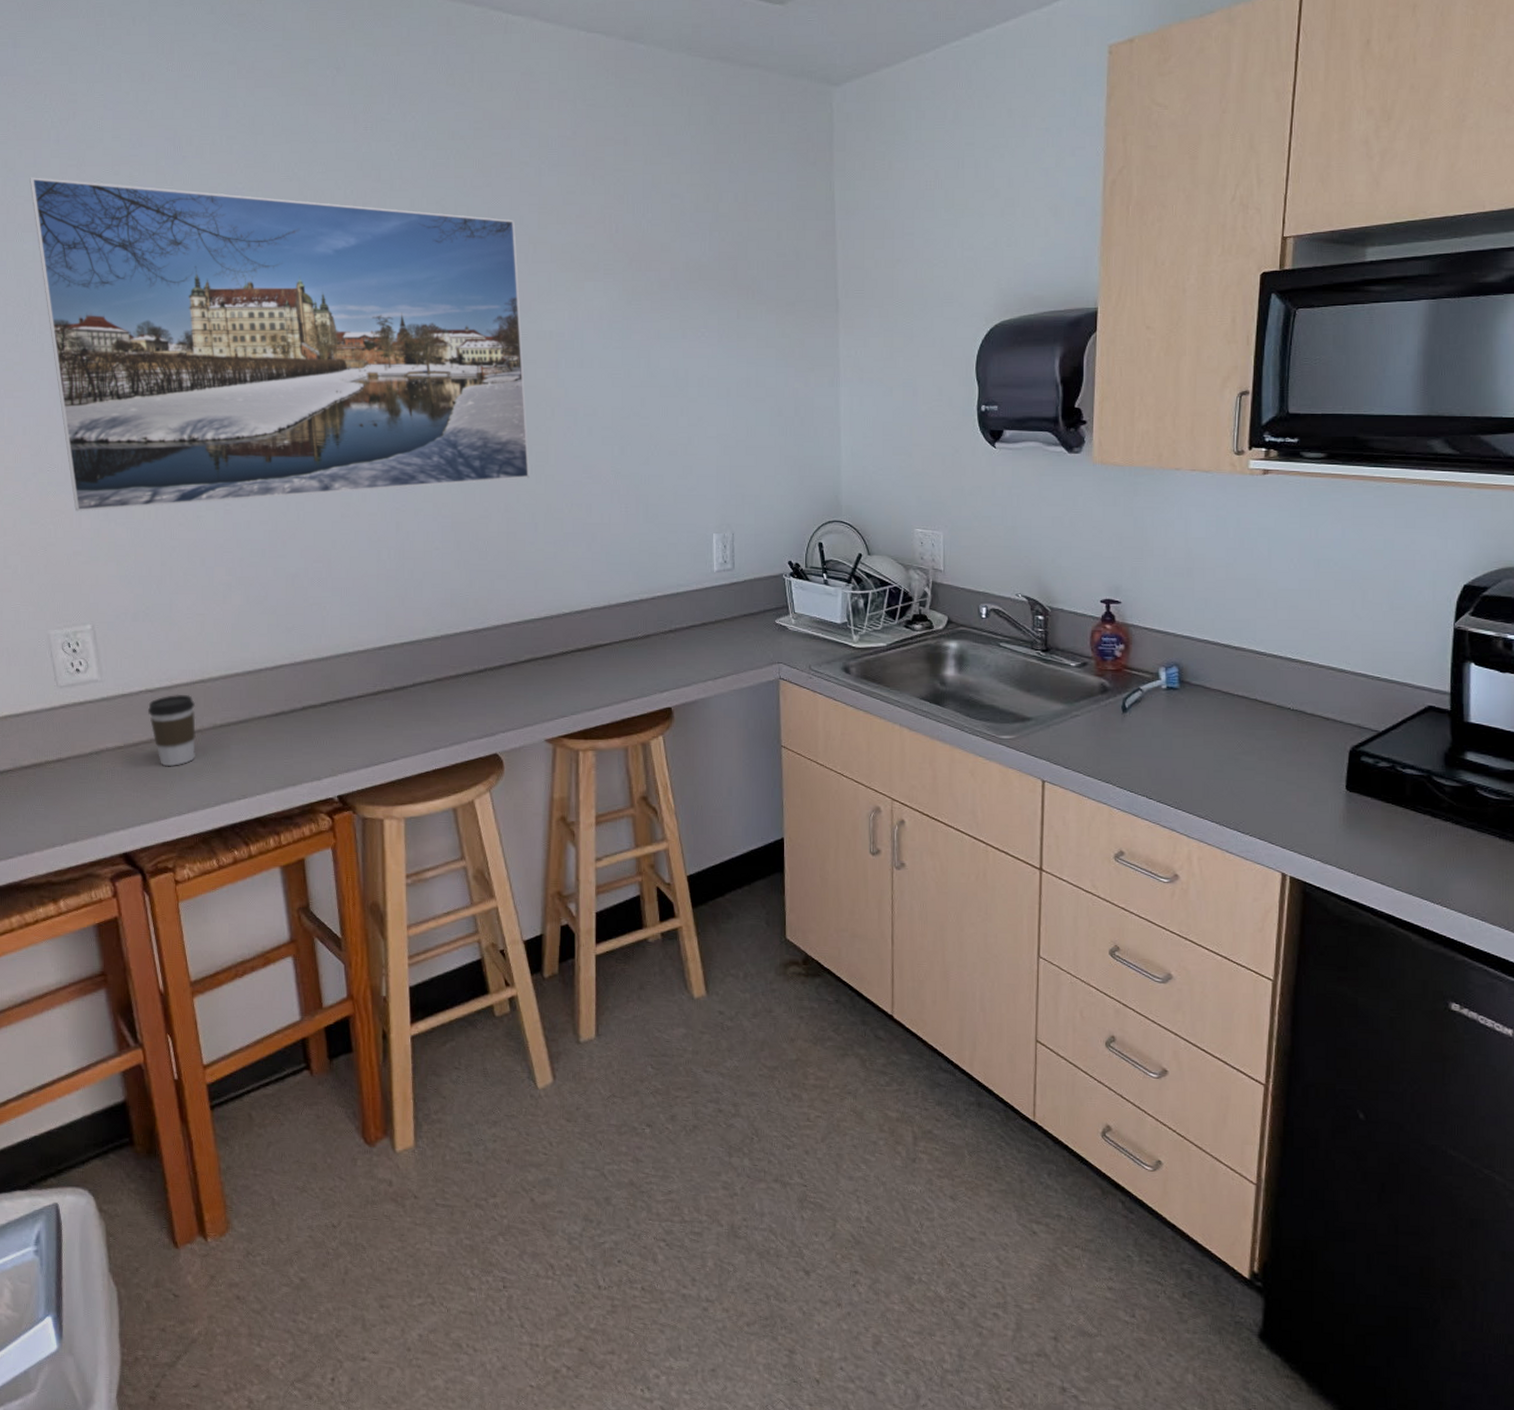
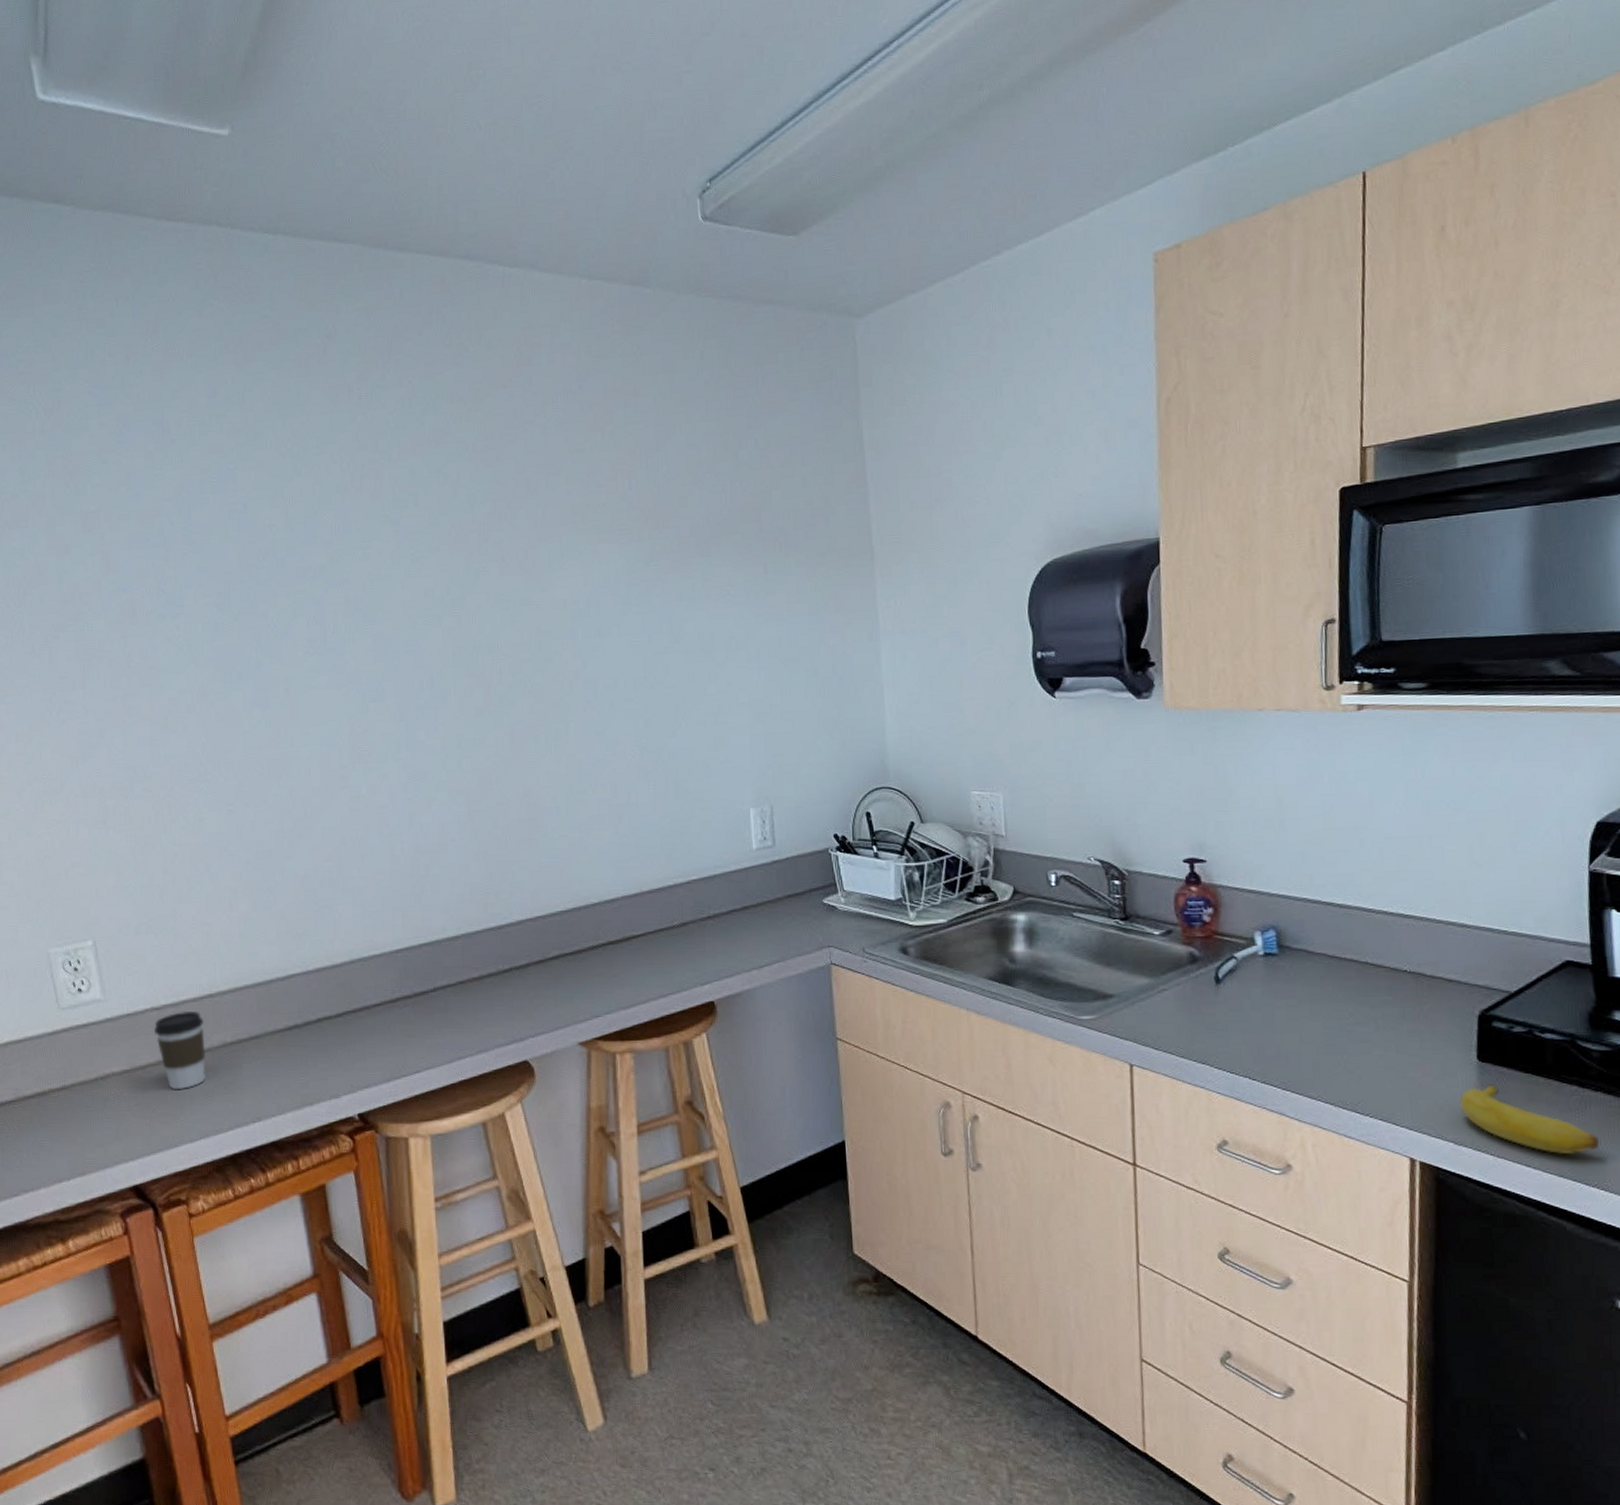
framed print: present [30,177,530,512] -> none [15,471,549,821]
banana: none [1328,811,1446,876] -> present [1459,1084,1600,1155]

